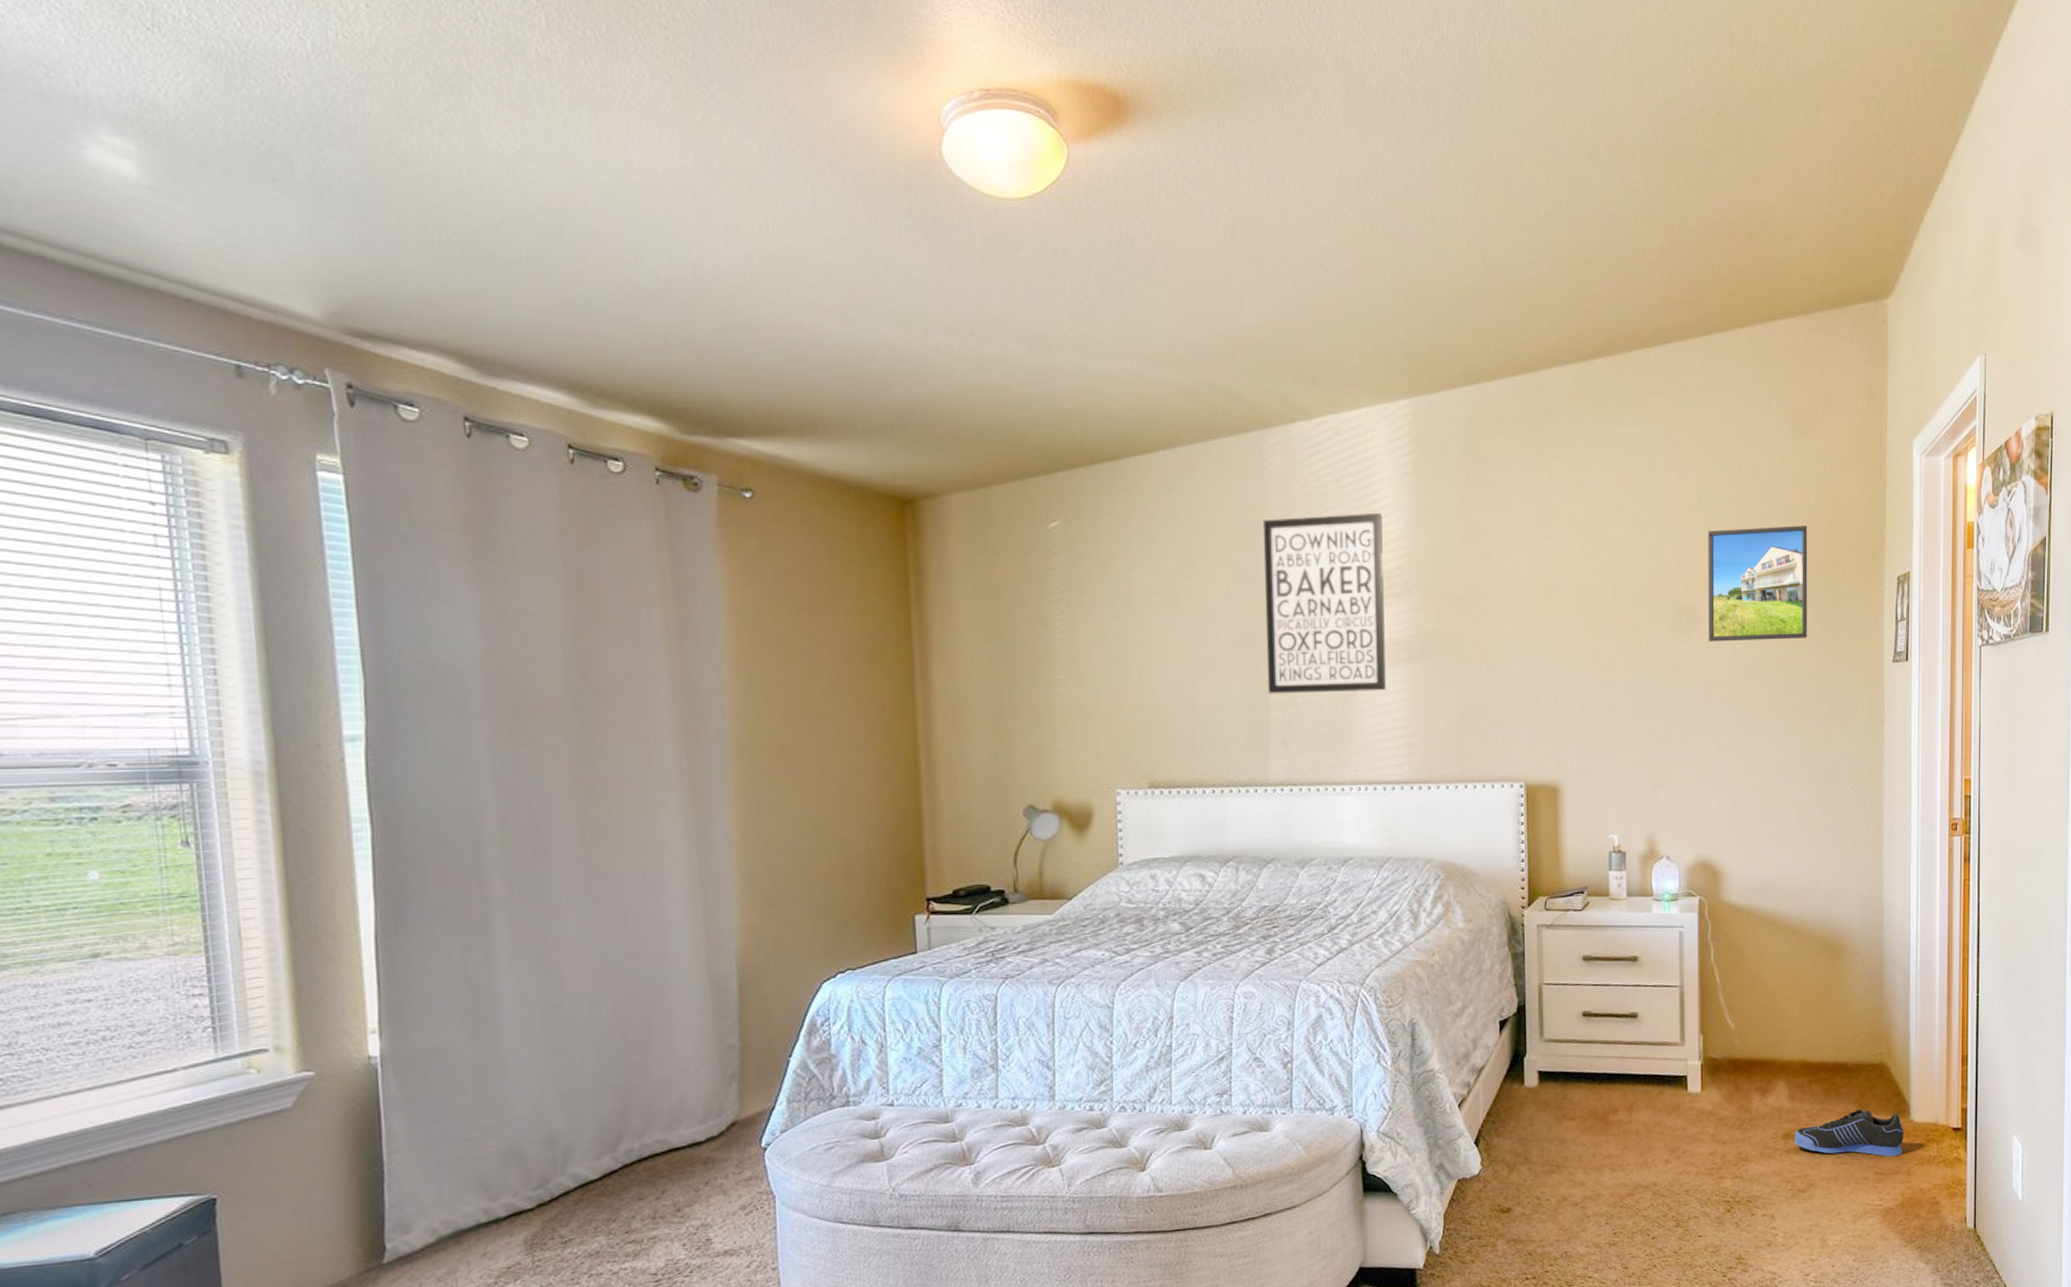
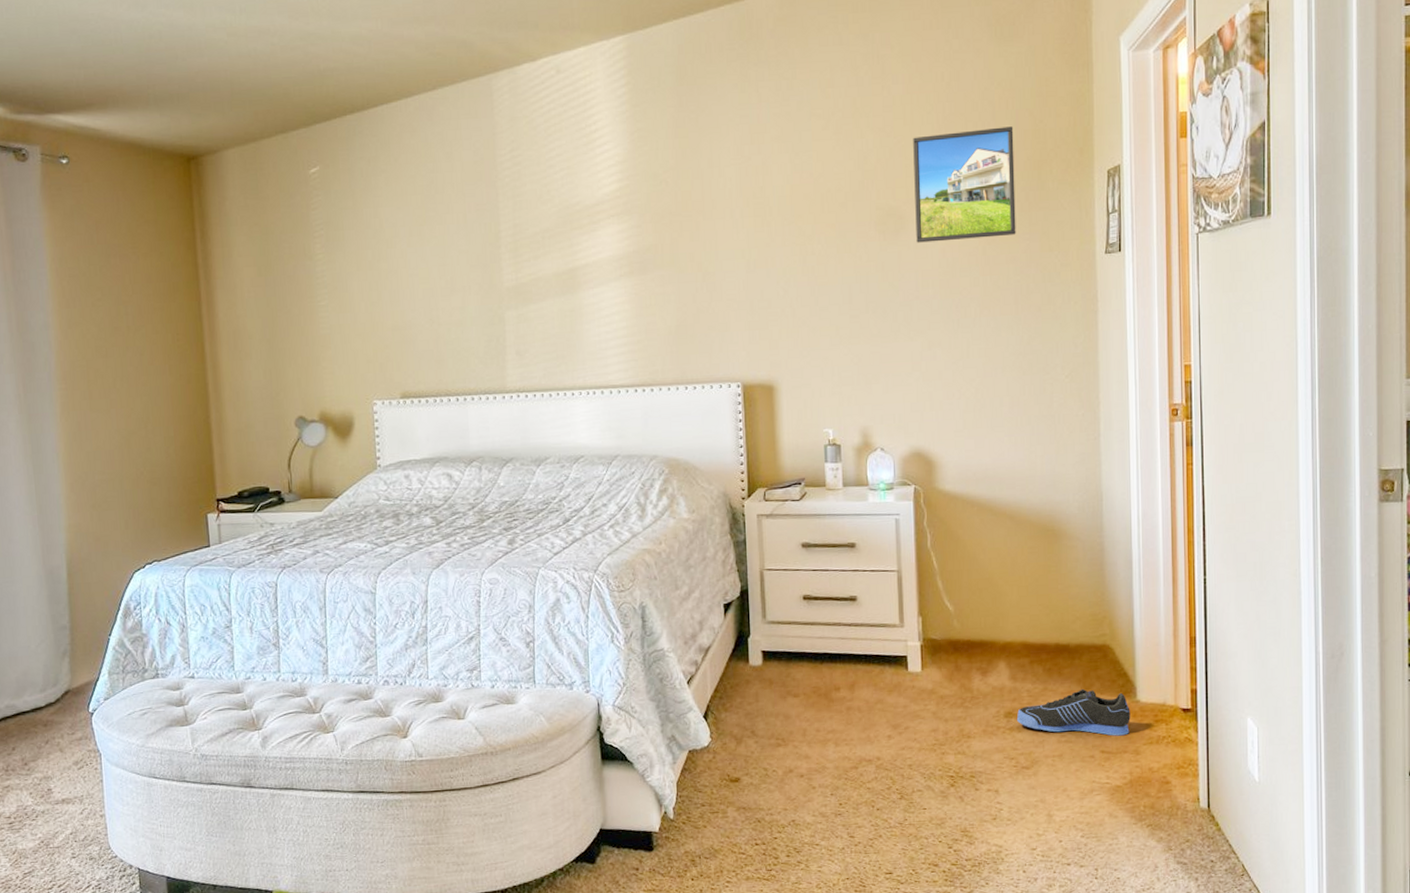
wall art: present [1262,512,1386,694] -> none [494,141,610,311]

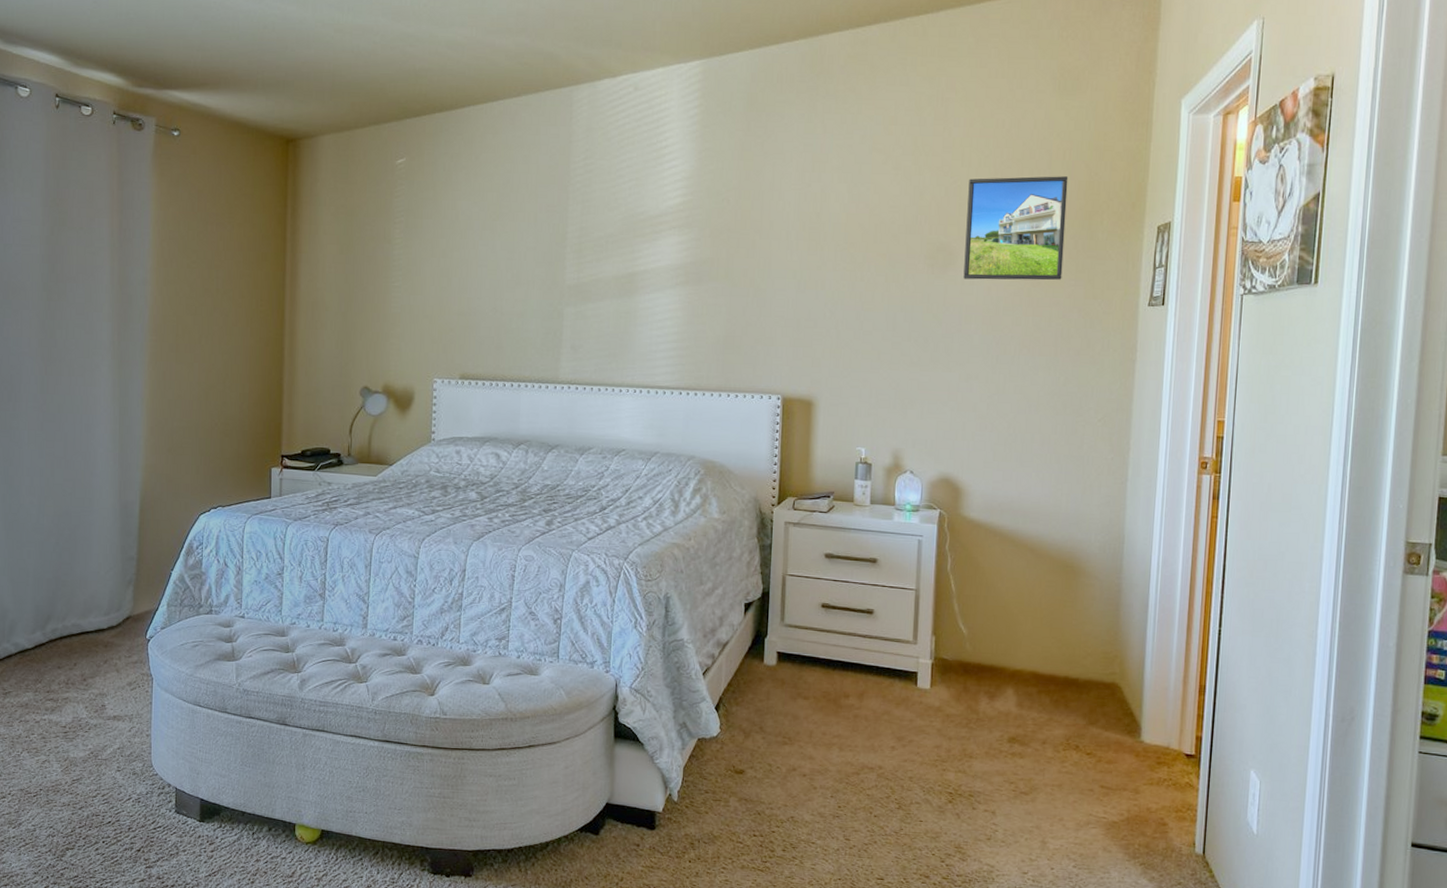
sneaker: present [1016,688,1131,736] -> none [1019,723,1134,774]

